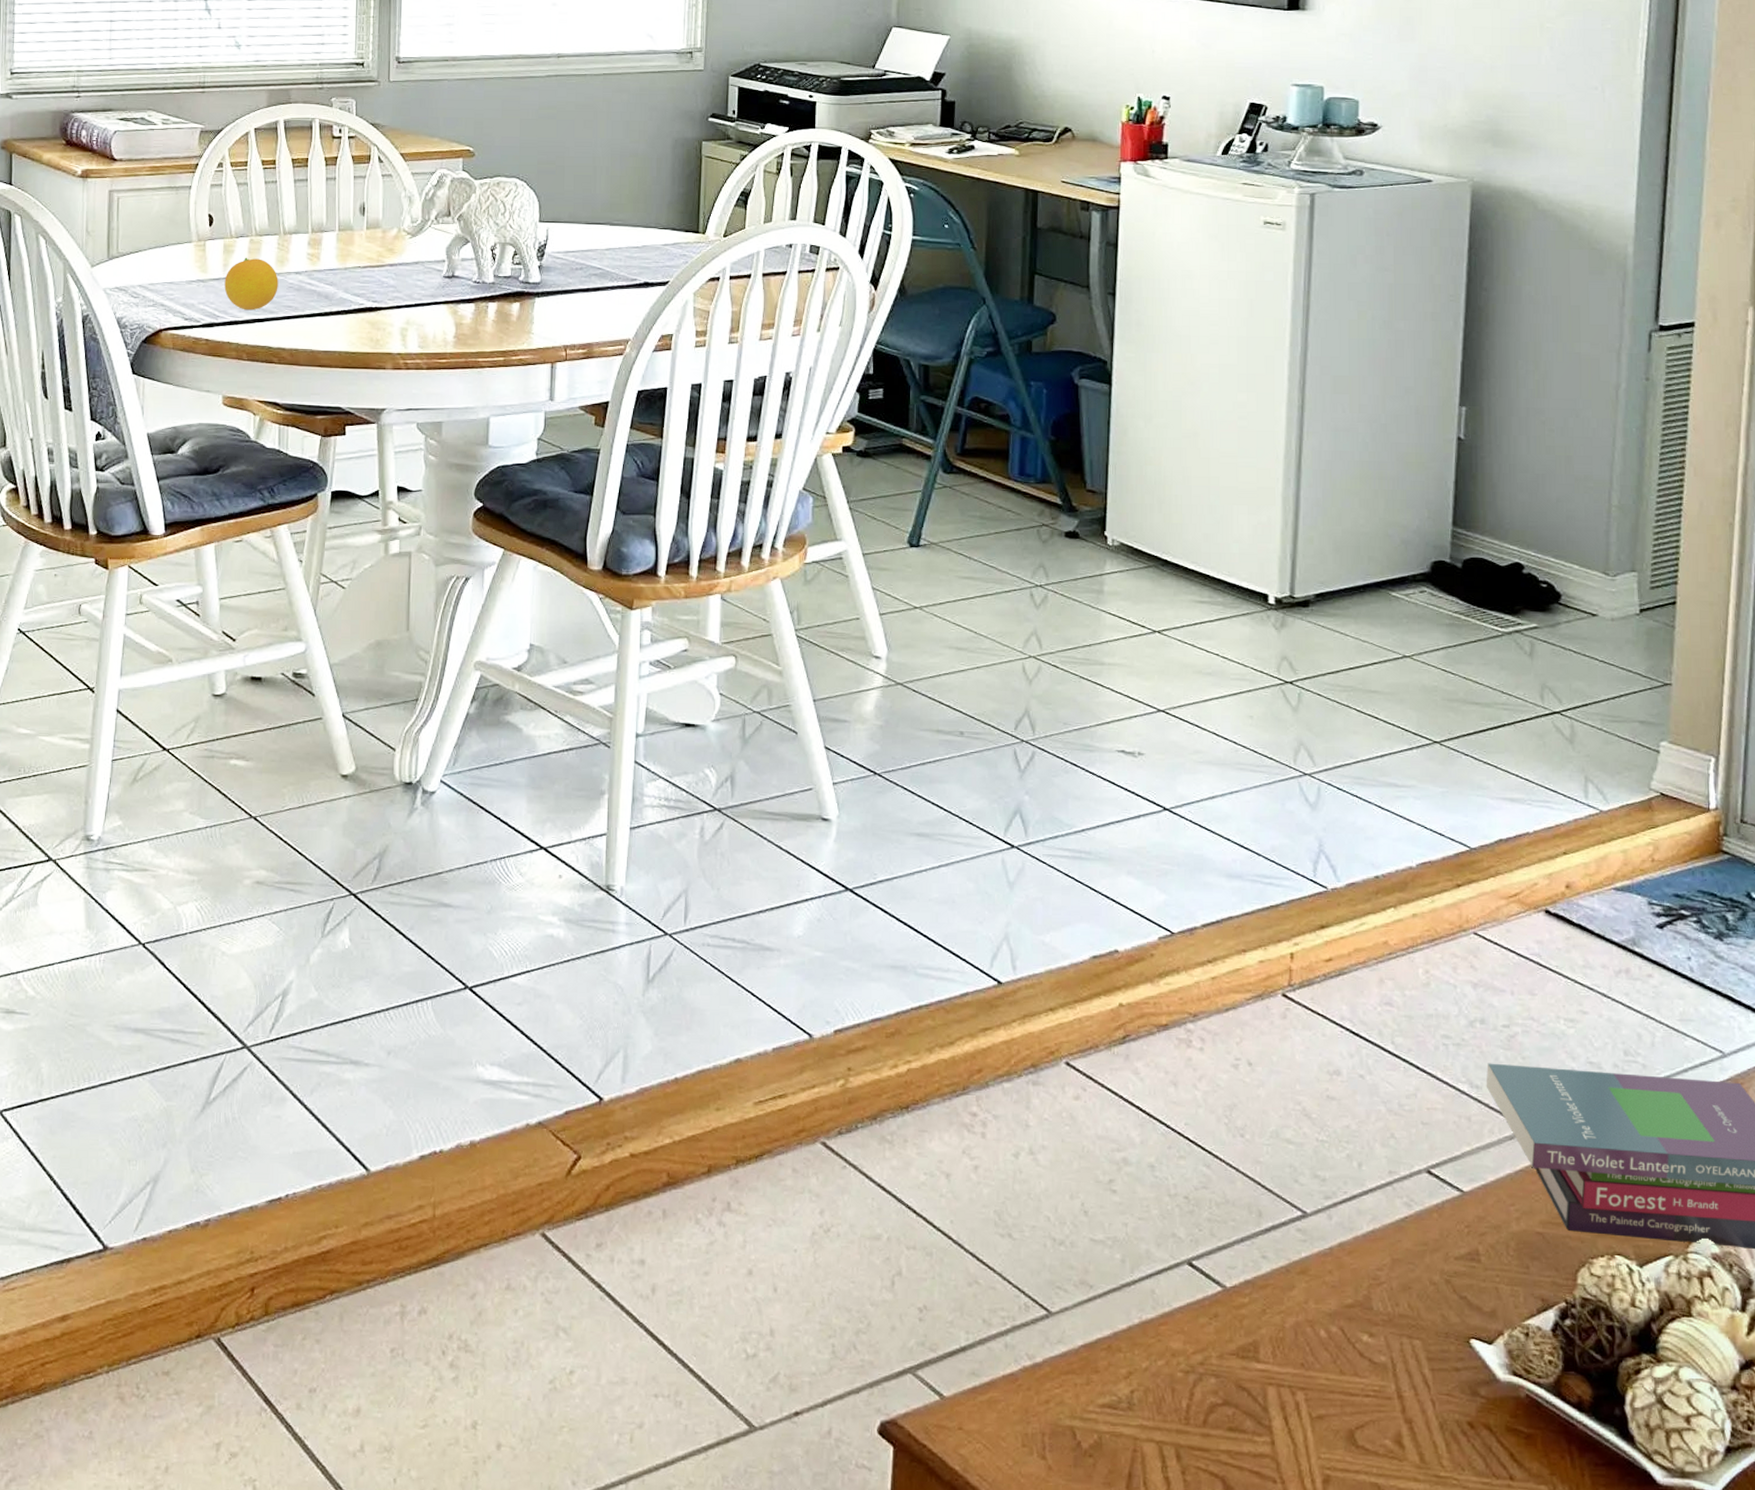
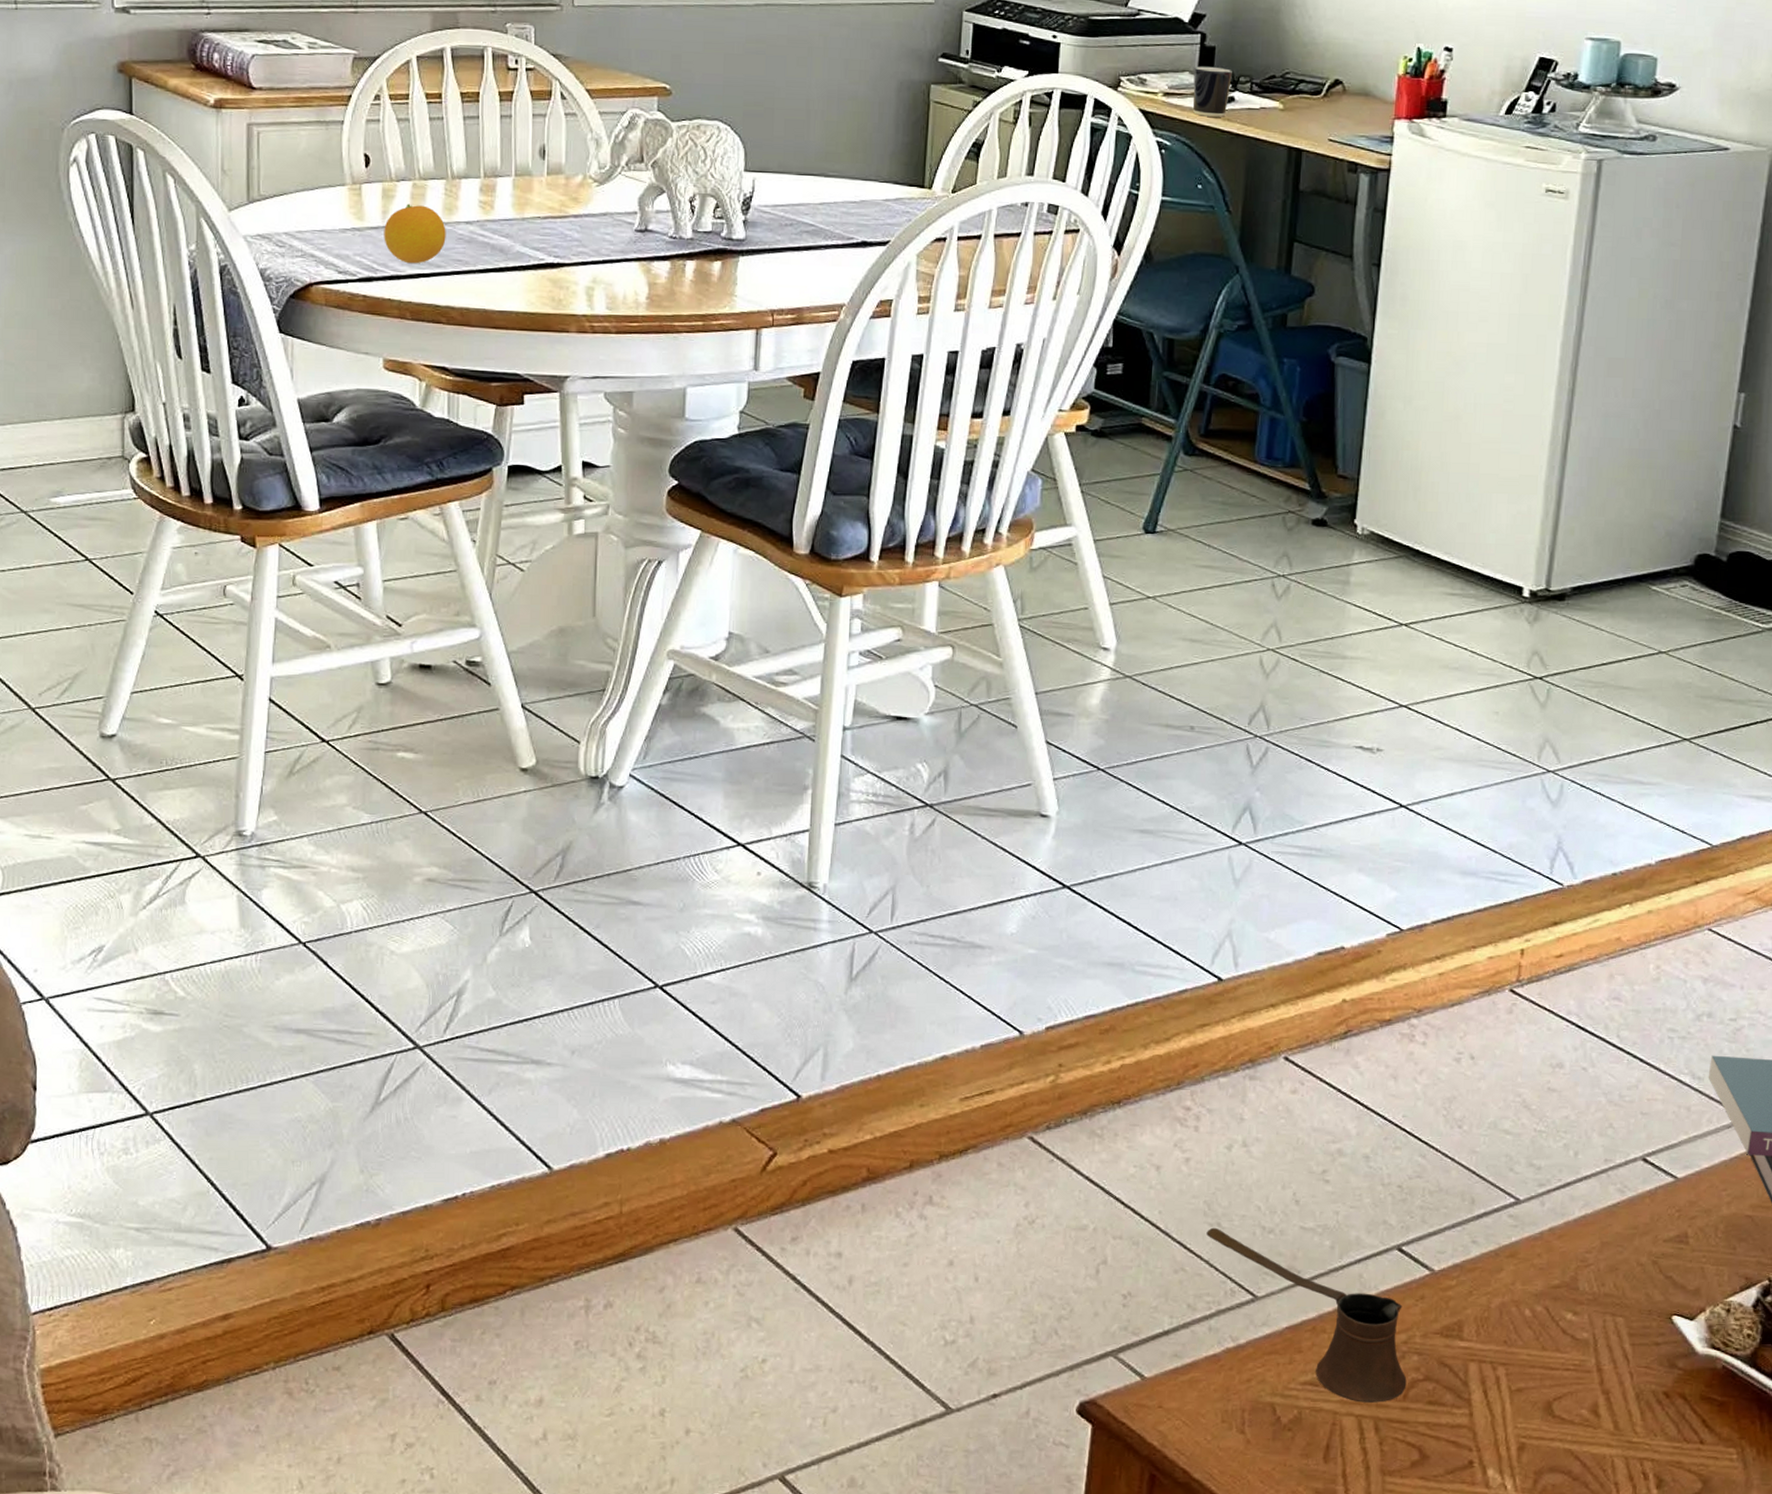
mug: none [937,118,972,164] -> present [1192,66,1233,117]
coffee pot: none [998,1238,1206,1428] -> present [1206,1227,1407,1403]

